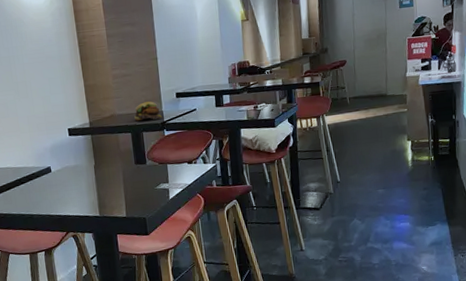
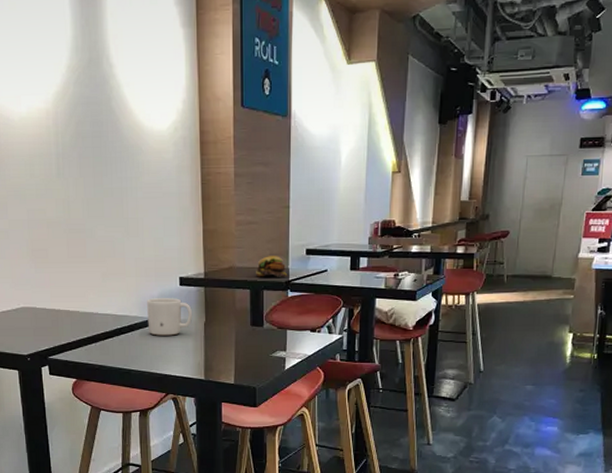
mug: none [41,147,84,182] -> present [147,298,193,336]

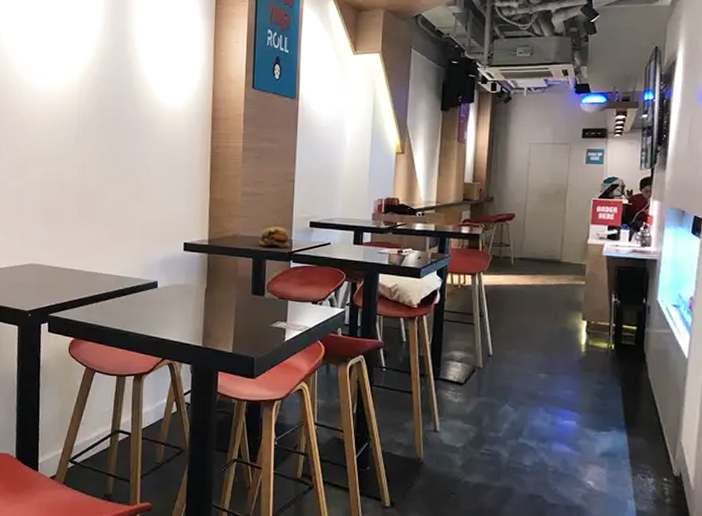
mug: present [147,298,193,336] -> none [149,261,195,300]

